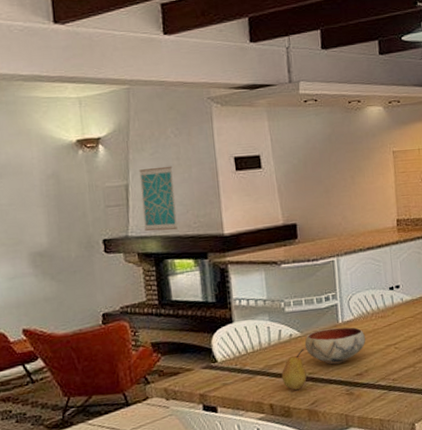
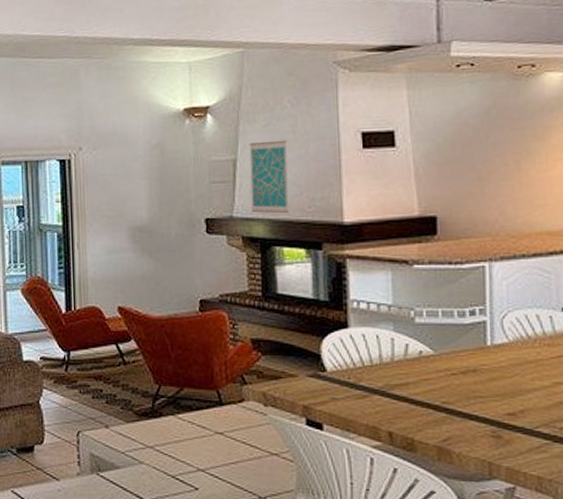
fruit: present [281,348,307,391] -> none [405,370,439,421]
bowl: present [304,327,366,365] -> none [438,351,524,397]

